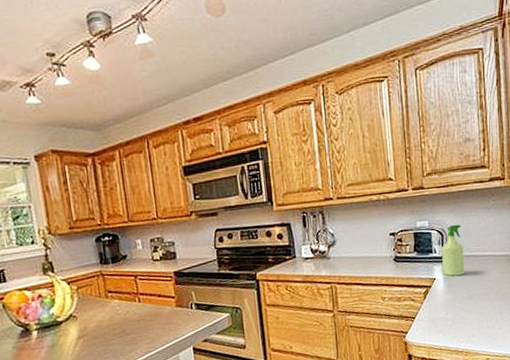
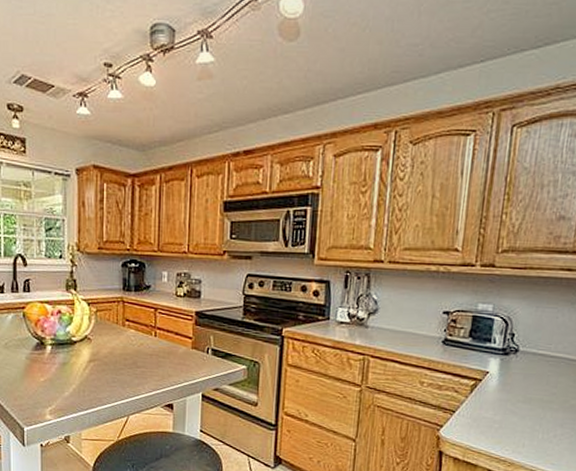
spray bottle: present [441,224,465,276] -> none [499,314,534,374]

